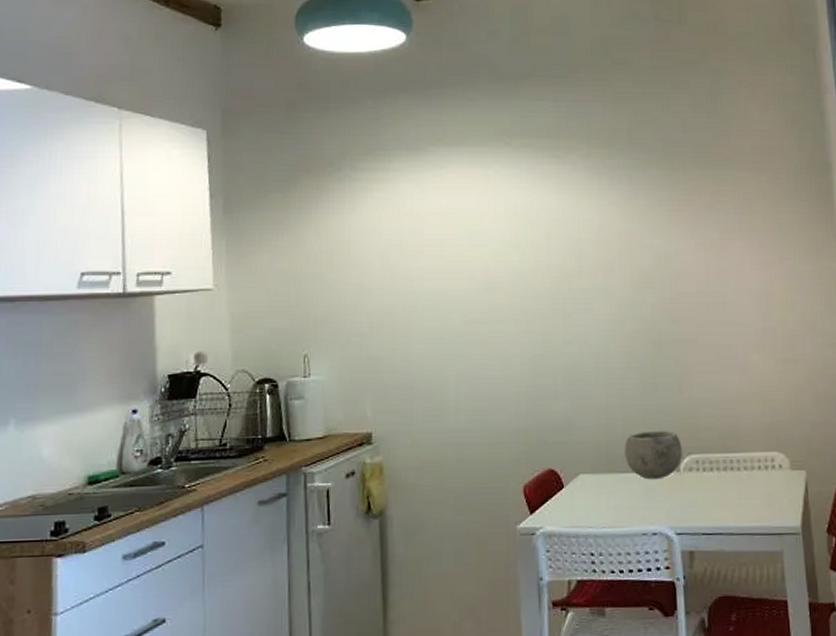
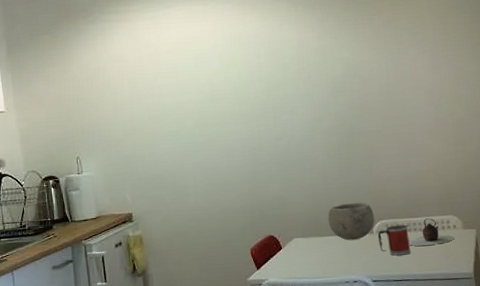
mug: none [685,461,726,502] -> present [377,224,411,256]
teapot: none [723,455,780,490] -> present [408,218,455,246]

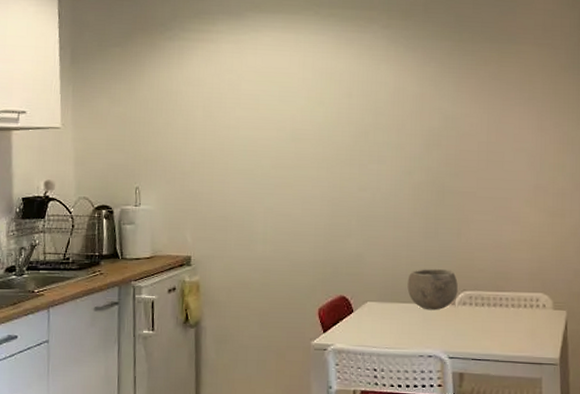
mug: present [377,224,411,256] -> none [459,298,495,332]
teapot: present [408,218,455,246] -> none [492,294,543,324]

